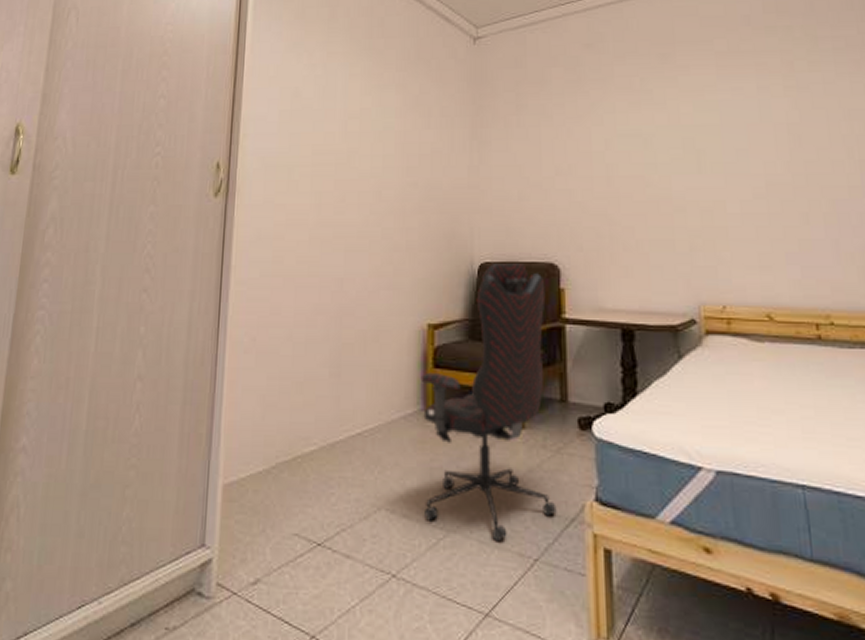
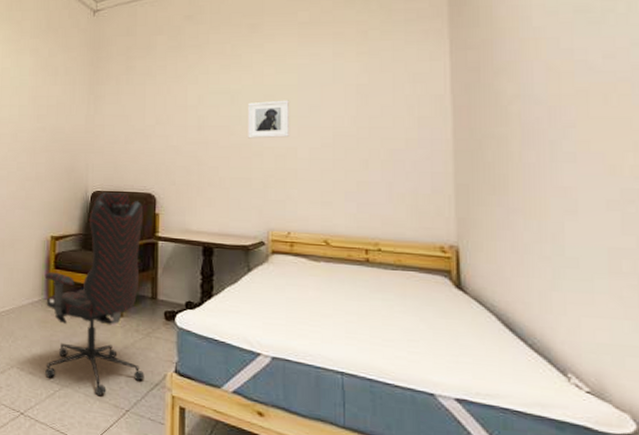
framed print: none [664,143,715,191] -> present [248,100,289,139]

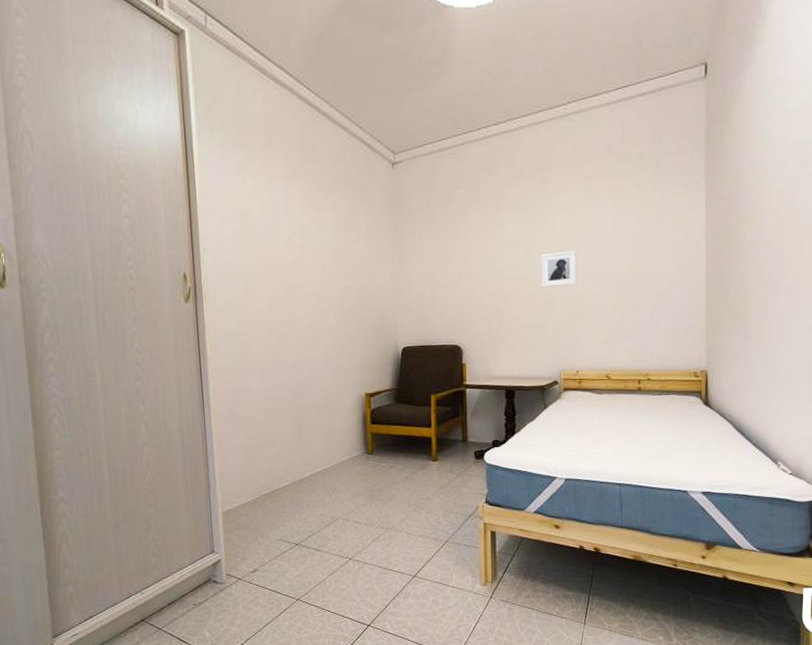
office chair: present [44,192,145,397] -> none [362,346,460,533]

